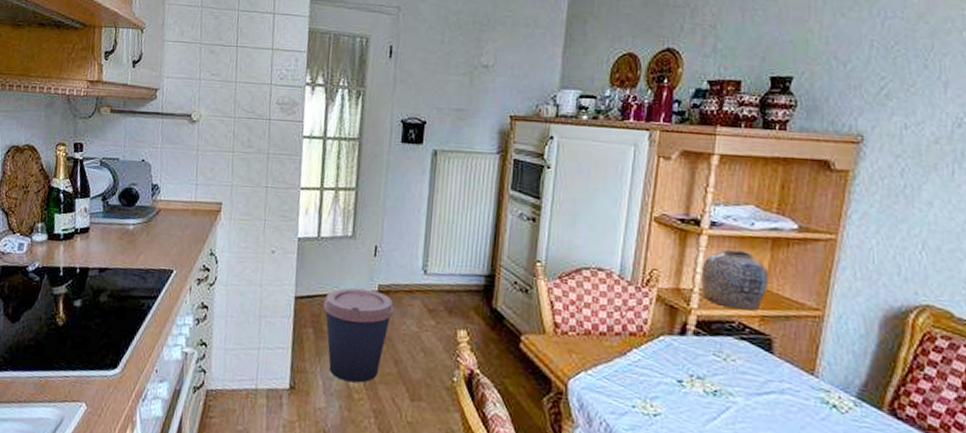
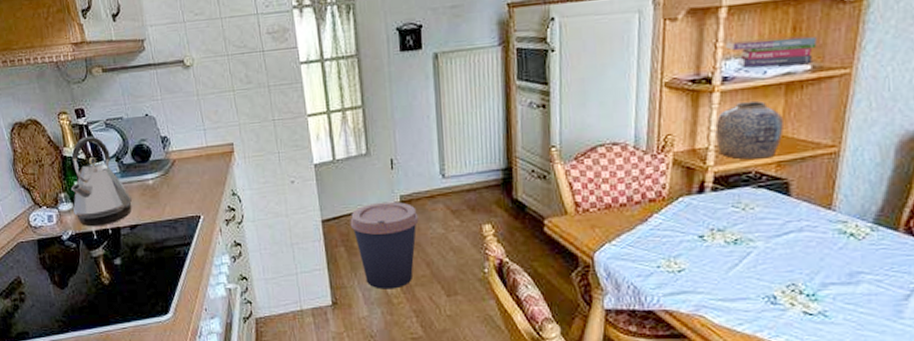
kettle: none [46,171,109,264] -> present [71,136,133,227]
books: none [716,187,804,224] -> present [725,35,817,68]

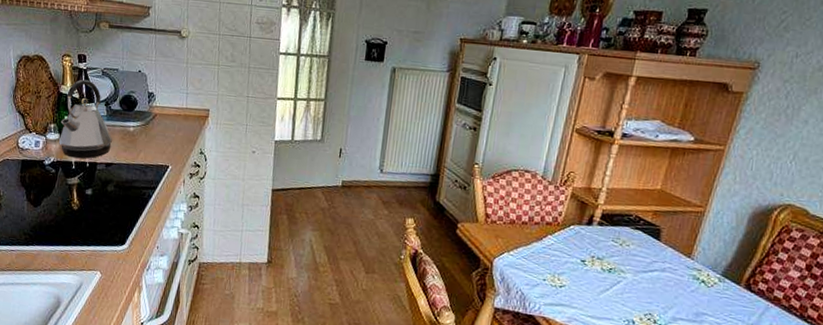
coffee cup: present [350,201,419,290] -> none [295,183,355,259]
decorative jar: present [715,100,784,160] -> none [608,157,665,207]
books: present [725,35,817,68] -> none [629,104,702,136]

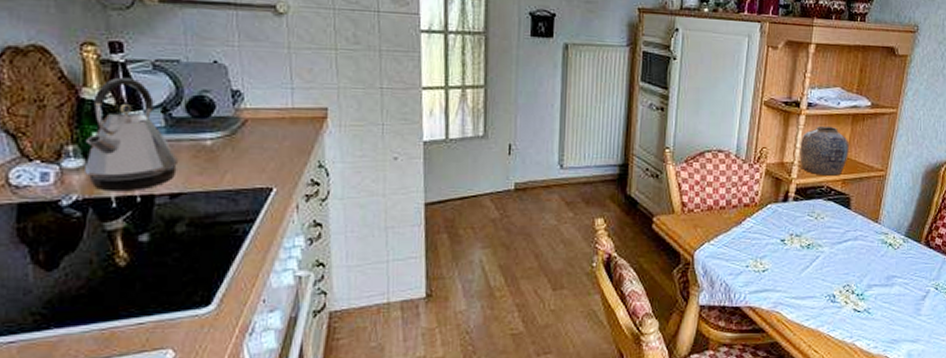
decorative jar: none [608,157,665,207] -> present [799,126,849,176]

